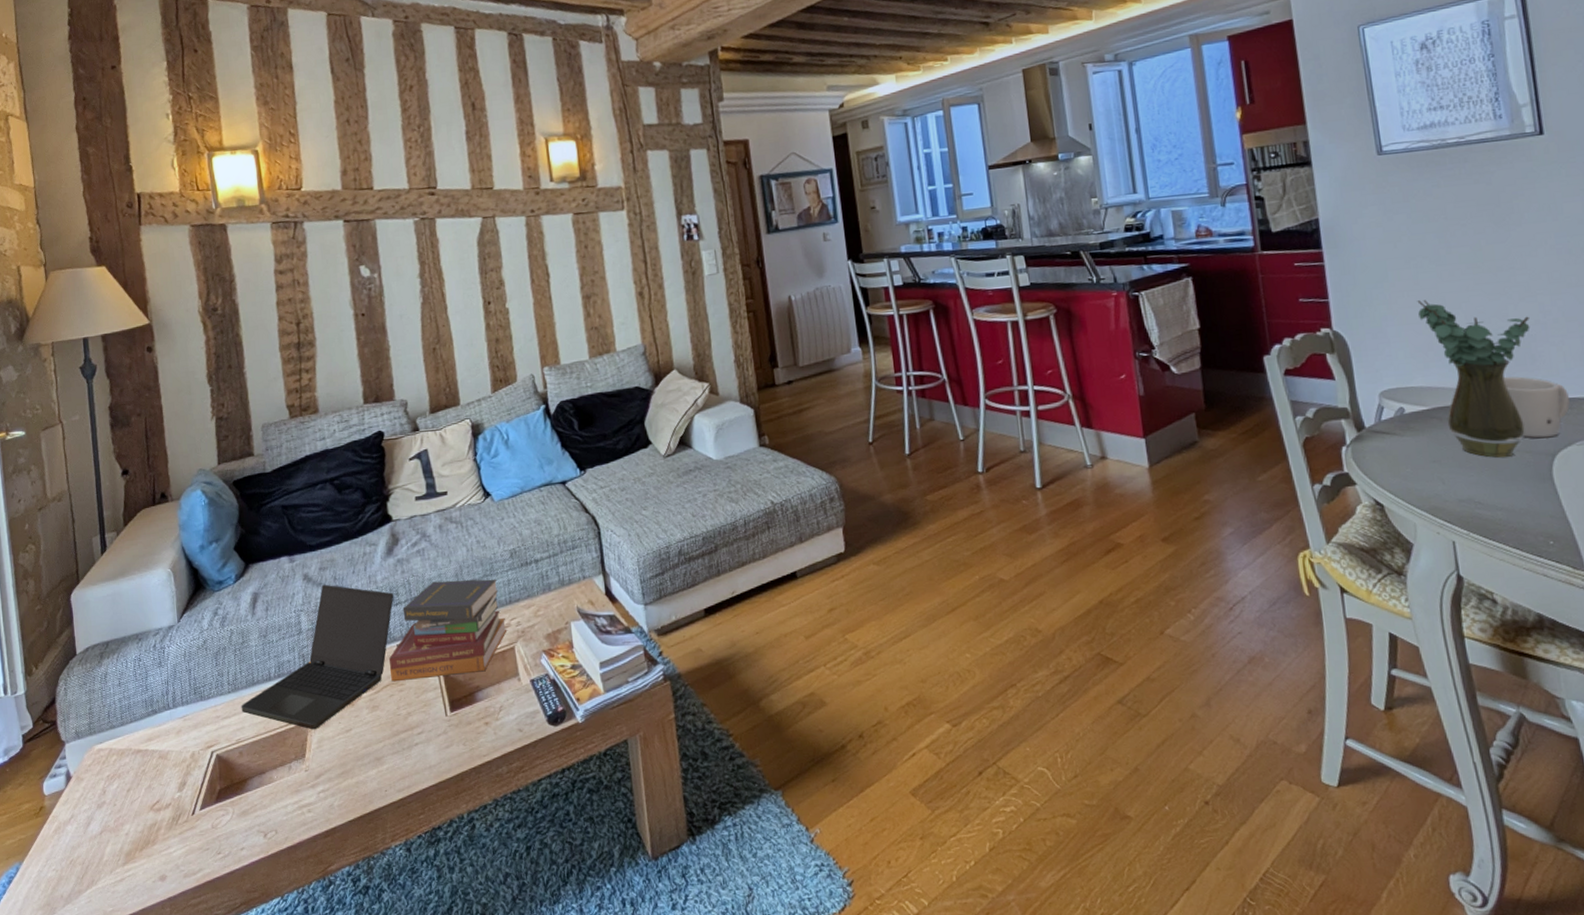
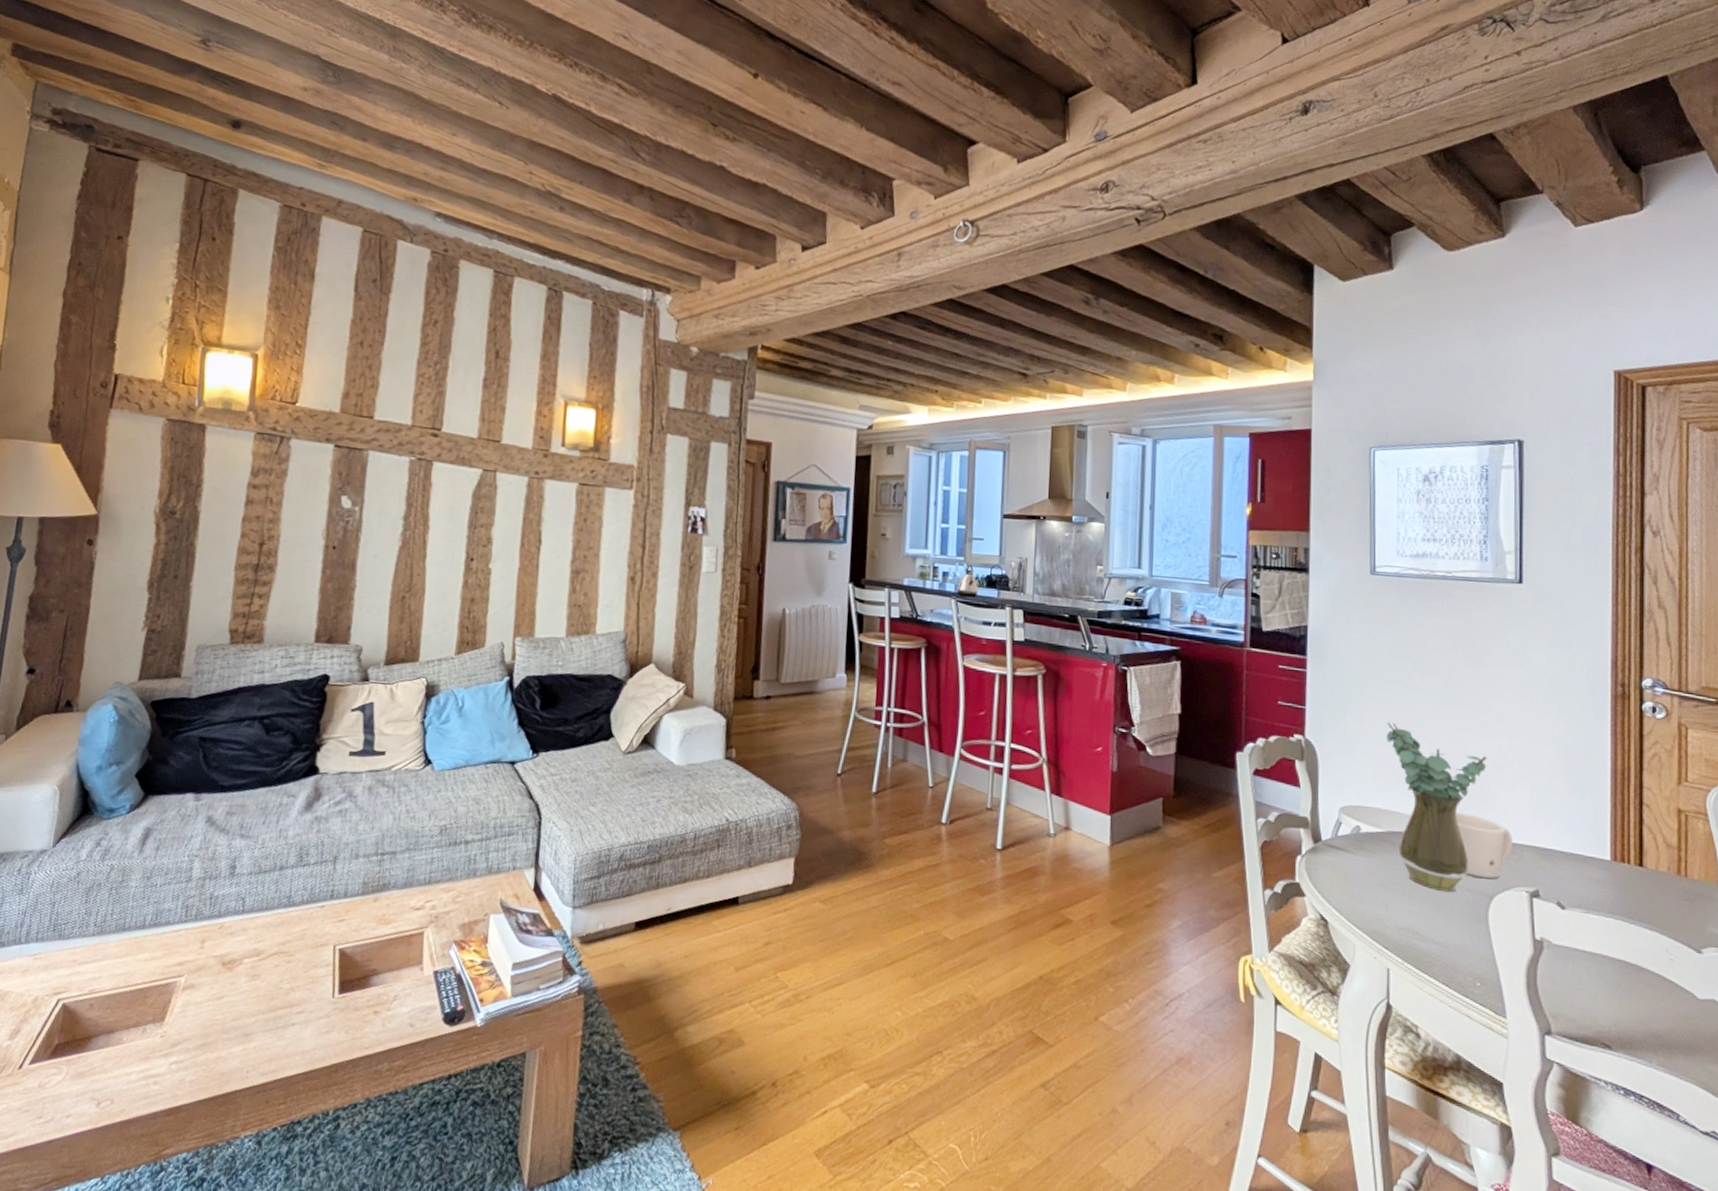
laptop: present [241,584,394,729] -> none [103,831,304,991]
books: present [388,579,507,681] -> none [280,847,420,955]
kettle: none [953,220,977,254] -> present [956,564,979,598]

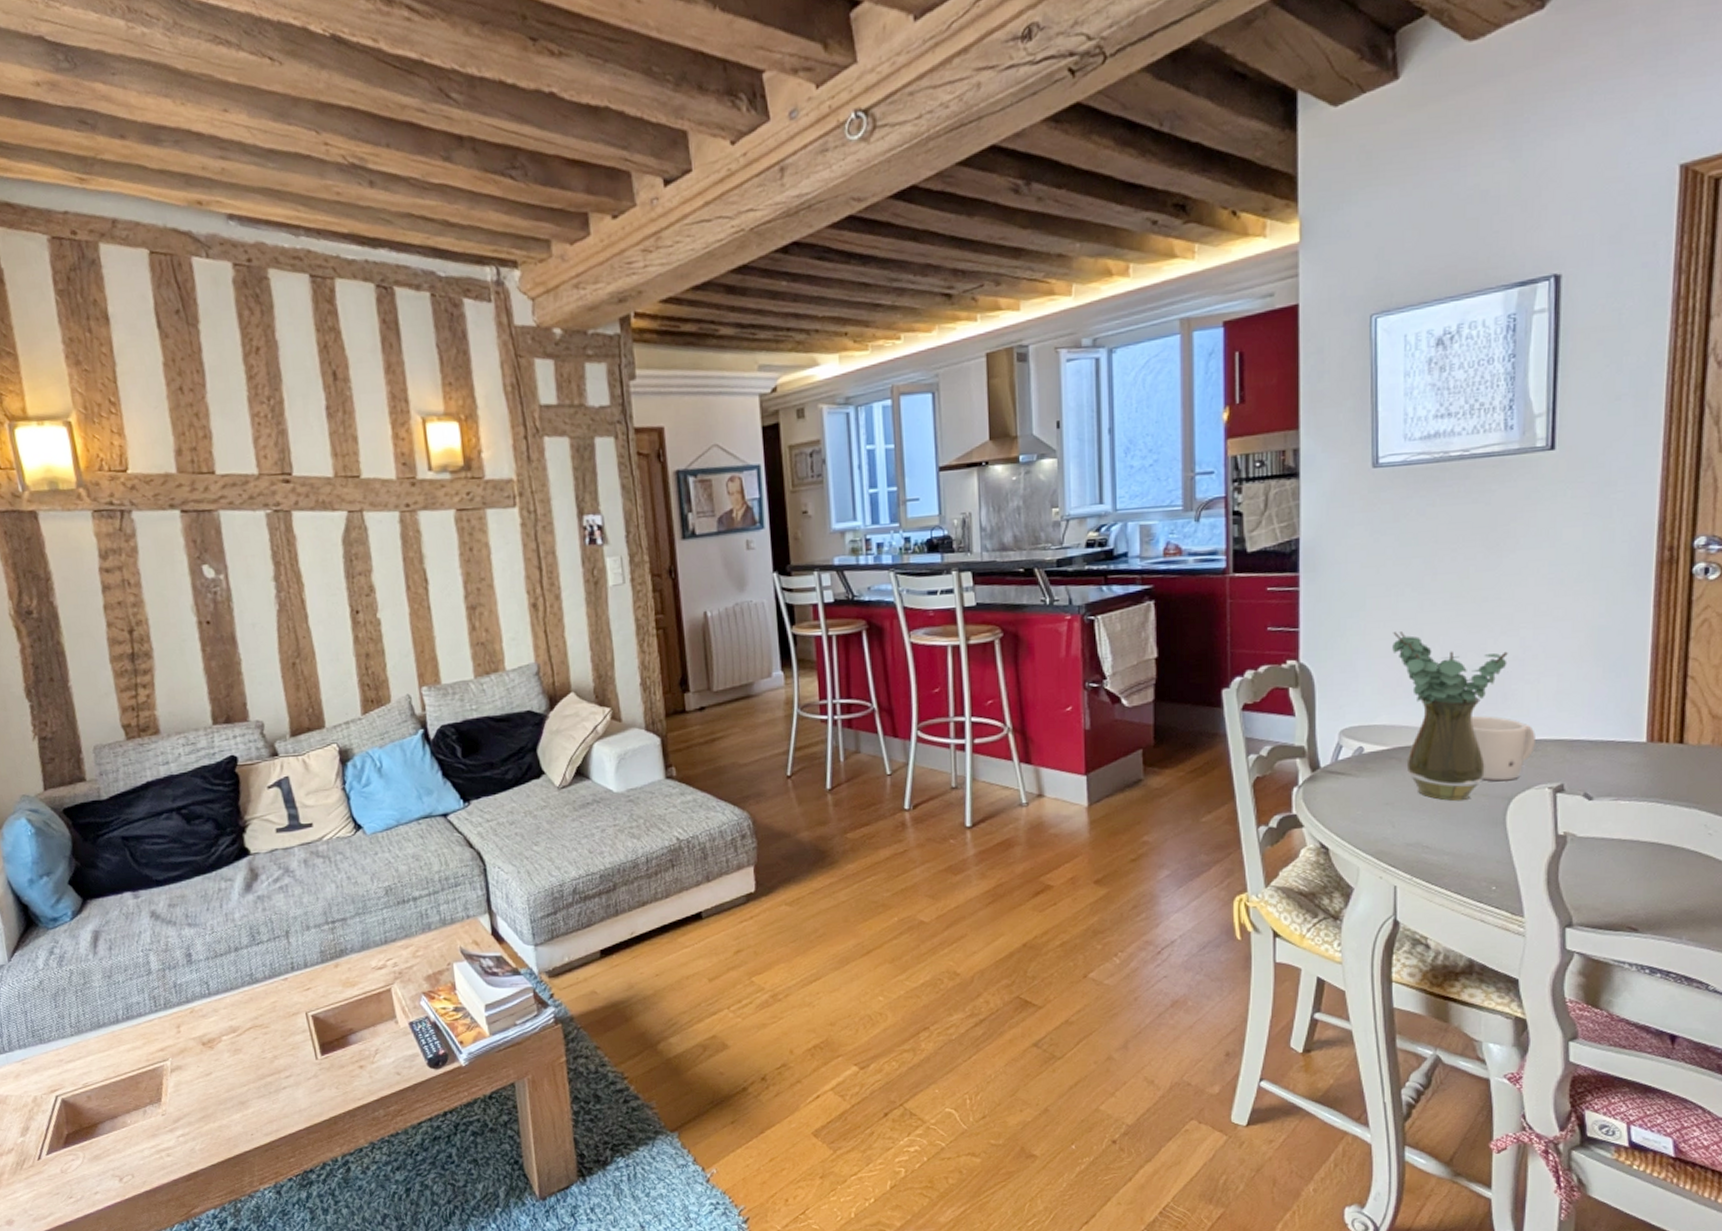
kettle: present [956,564,979,598] -> none [893,529,919,568]

